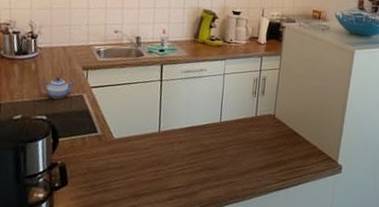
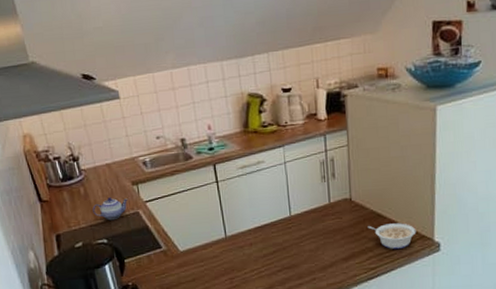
legume: none [284,142,324,166] -> present [368,223,416,249]

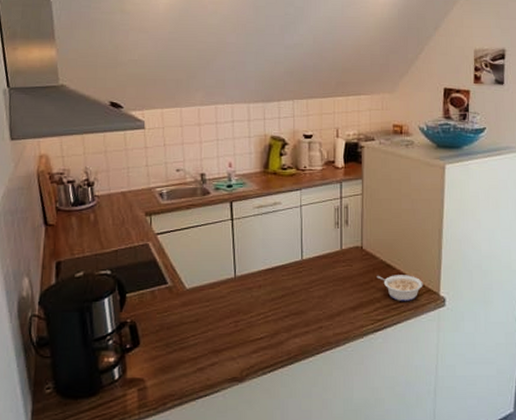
teapot: present [92,197,129,220] -> none [100,226,140,250]

